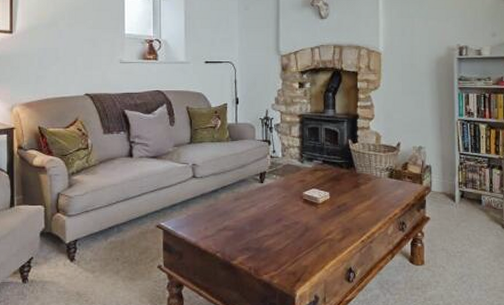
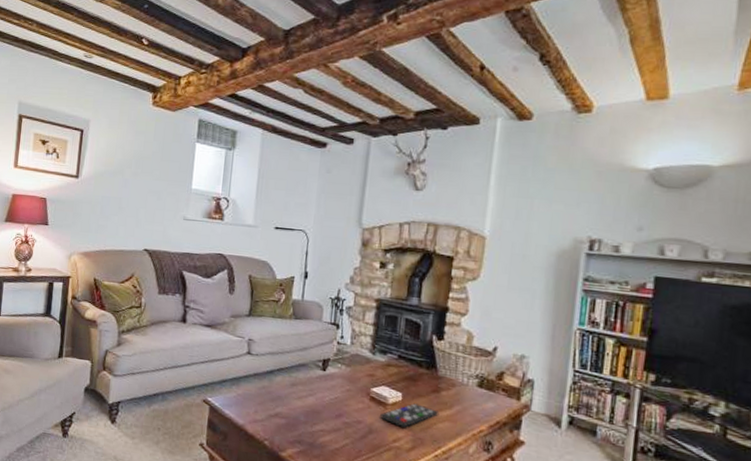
remote control: none [313,200,361,222] -> present [380,403,439,428]

